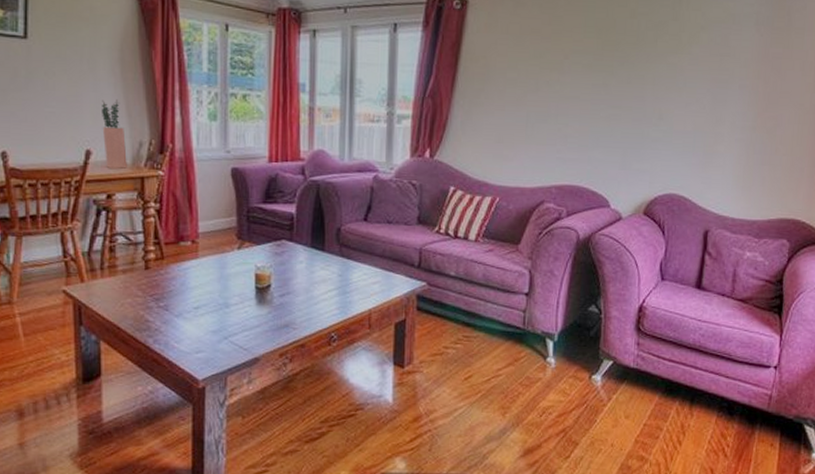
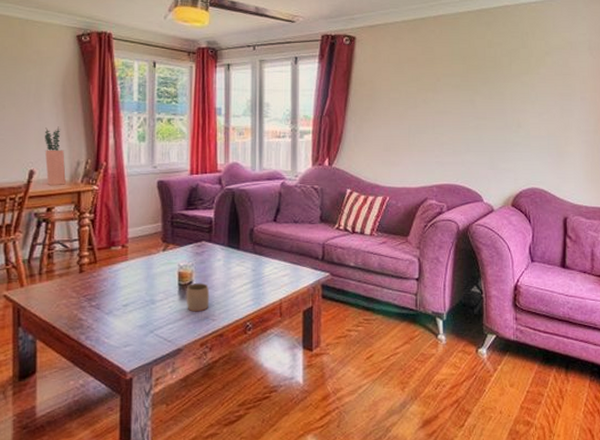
mug: none [263,287,290,319] -> present [186,283,210,312]

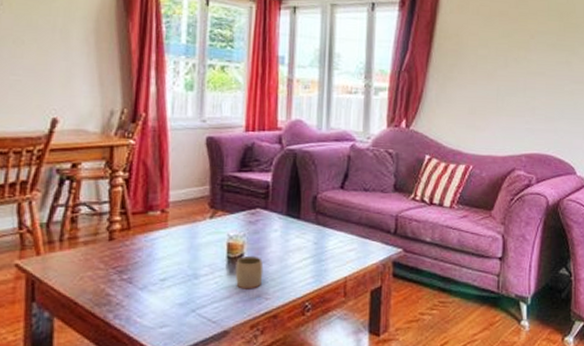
vase: present [44,126,66,186] -> none [71,68,97,139]

